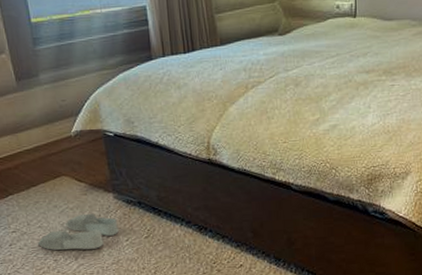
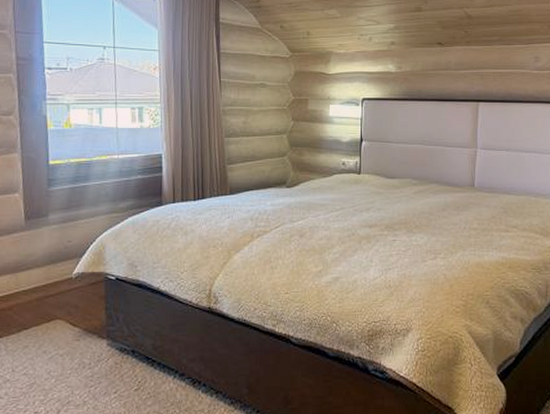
slippers: present [38,213,119,250] -> none [20,361,108,401]

